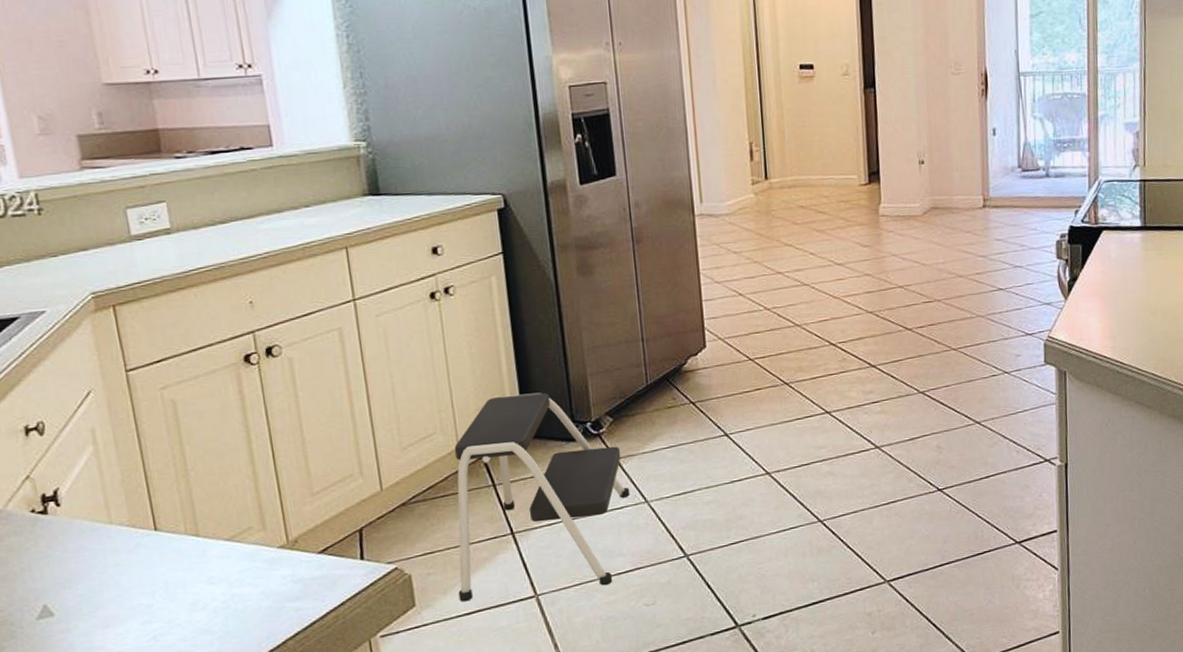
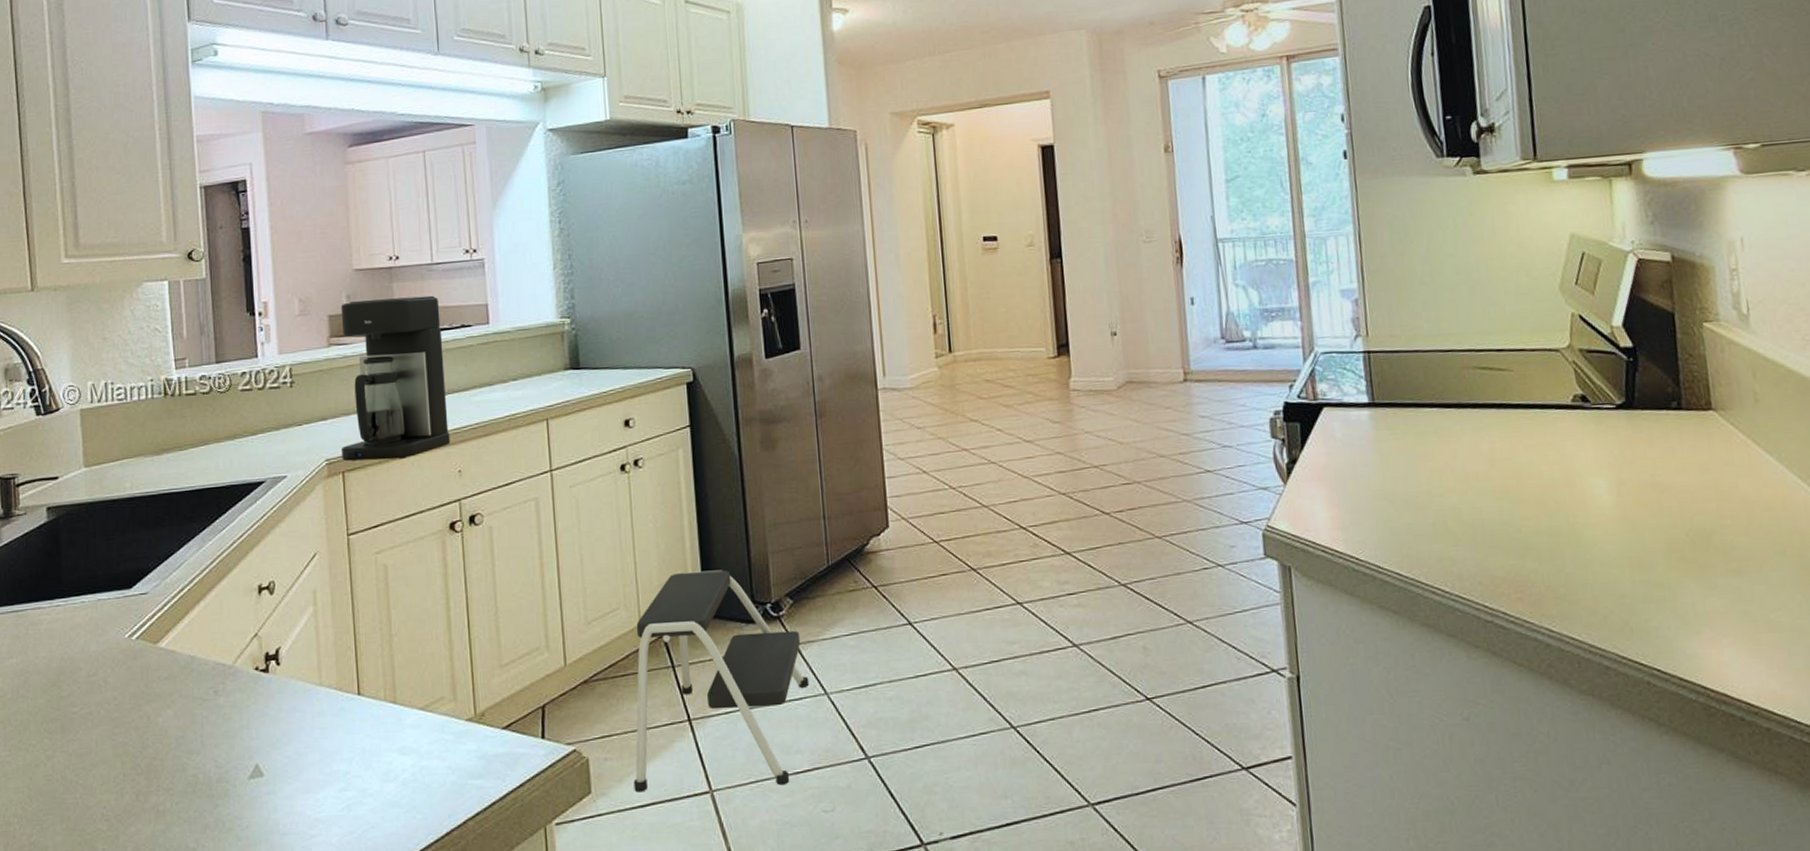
coffee maker: none [91,114,238,295] -> present [341,295,451,462]

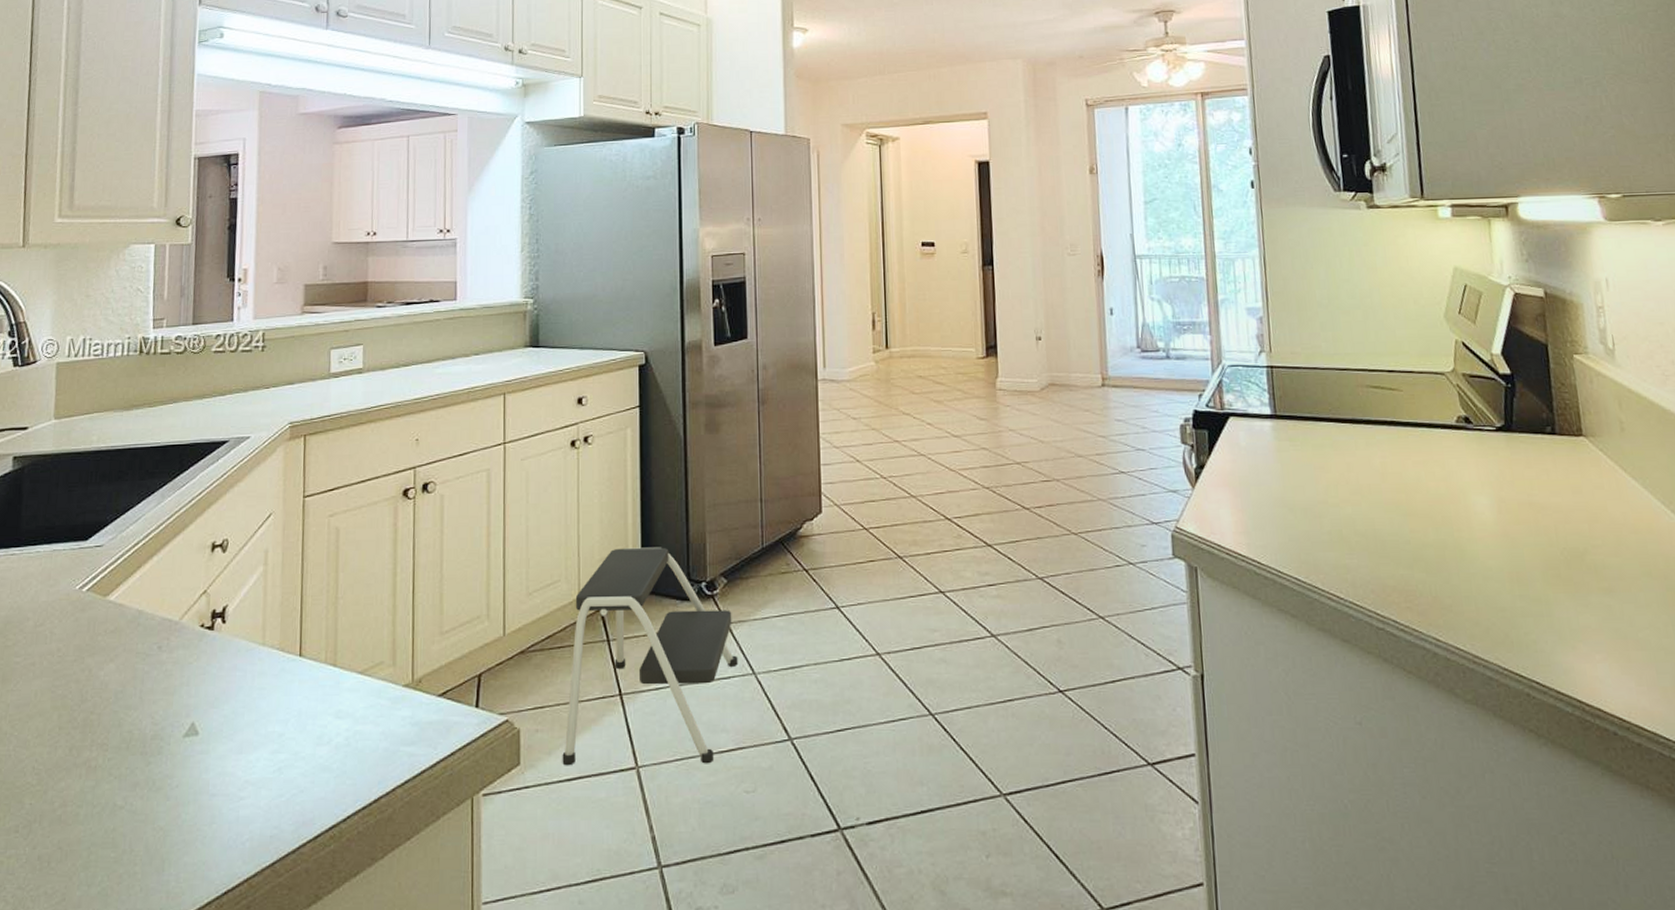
coffee maker: present [341,295,451,462] -> none [304,270,411,426]

